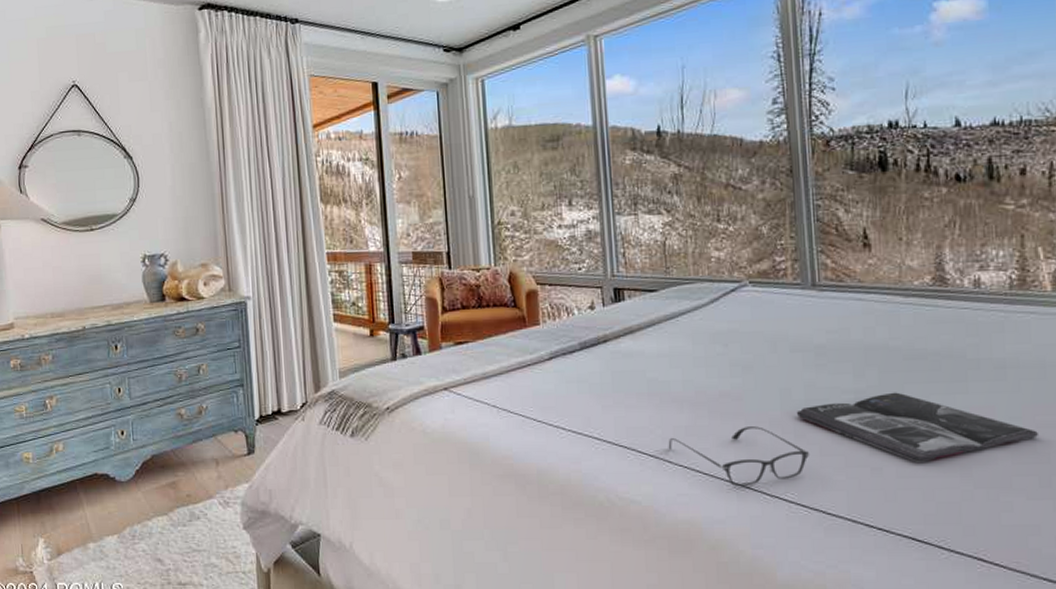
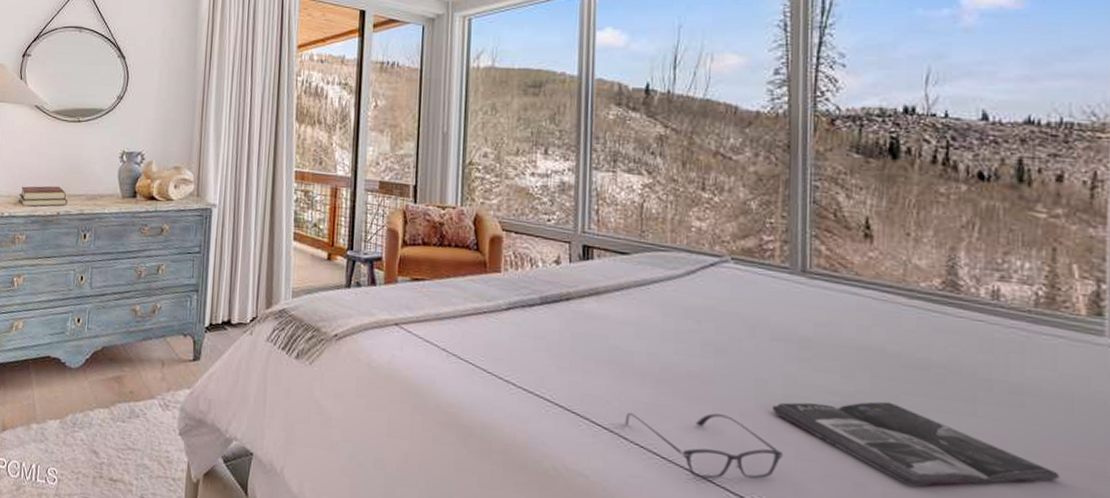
books: none [37,300,92,326] -> present [18,186,68,207]

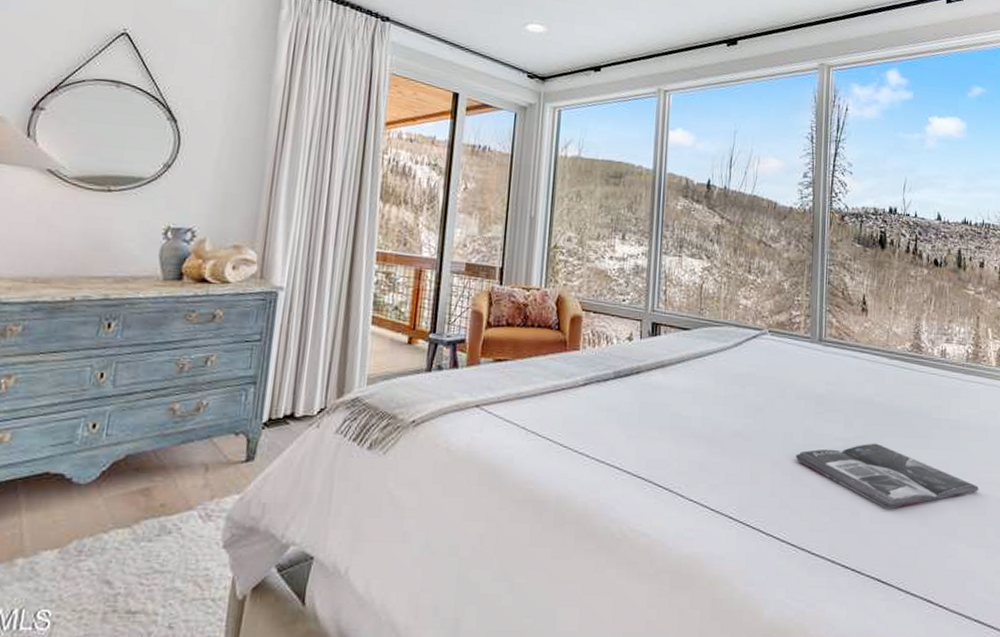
books: present [18,186,68,207] -> none [14,266,87,292]
eyeglasses: present [625,412,784,479] -> none [682,466,803,524]

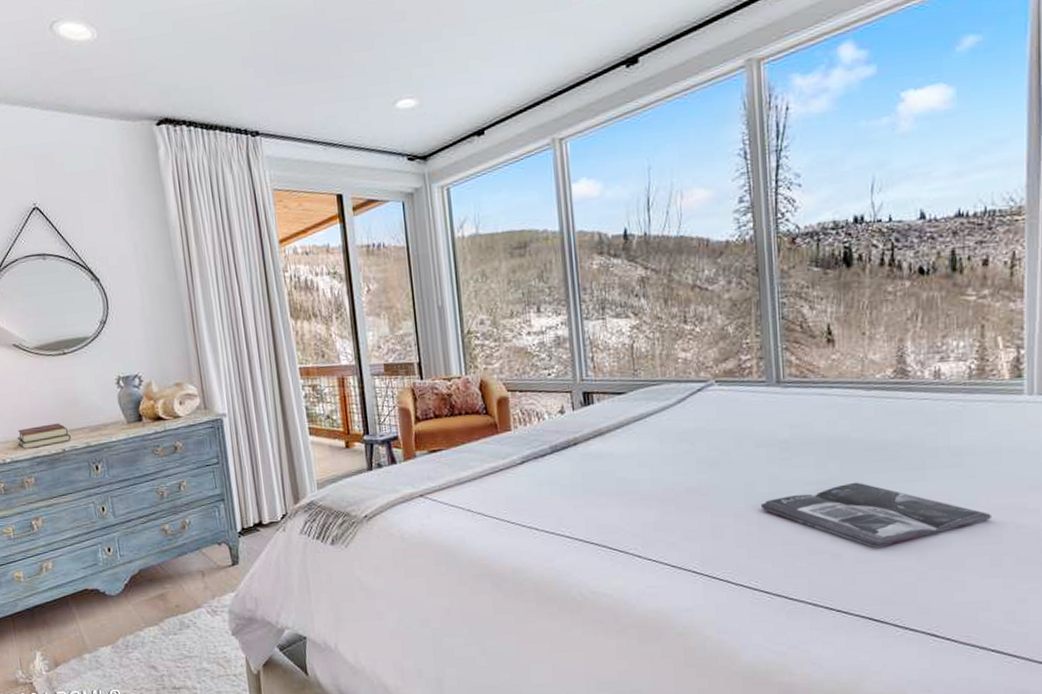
books: none [14,266,87,292] -> present [17,423,71,450]

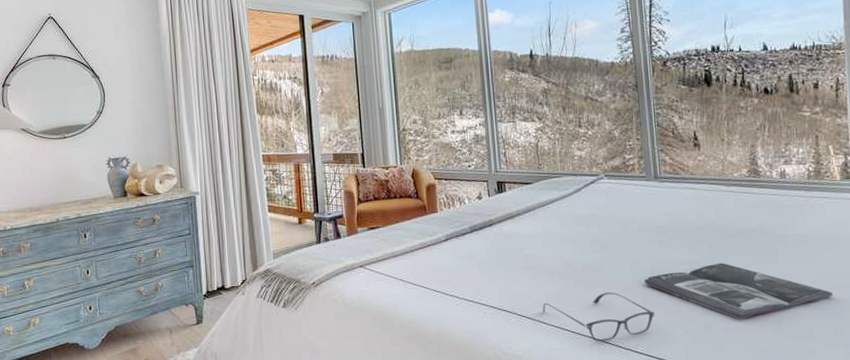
books: present [17,423,71,450] -> none [18,196,65,219]
eyeglasses: none [637,520,774,577] -> present [542,292,656,342]

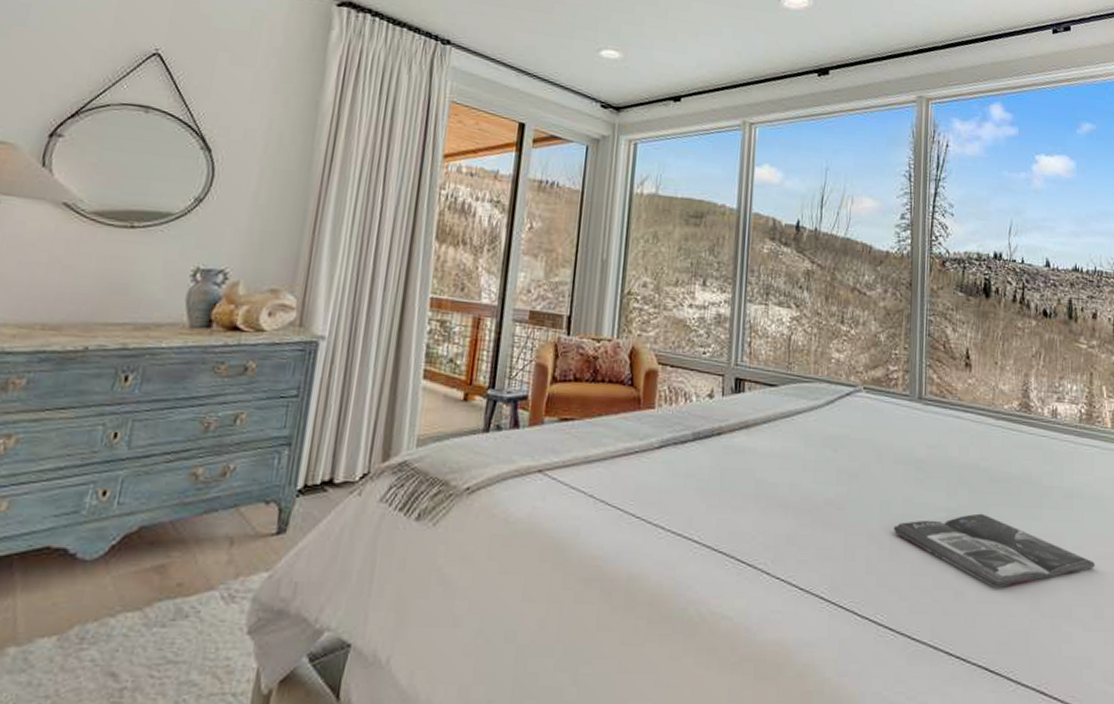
eyeglasses: present [542,292,656,342] -> none [767,539,902,606]

